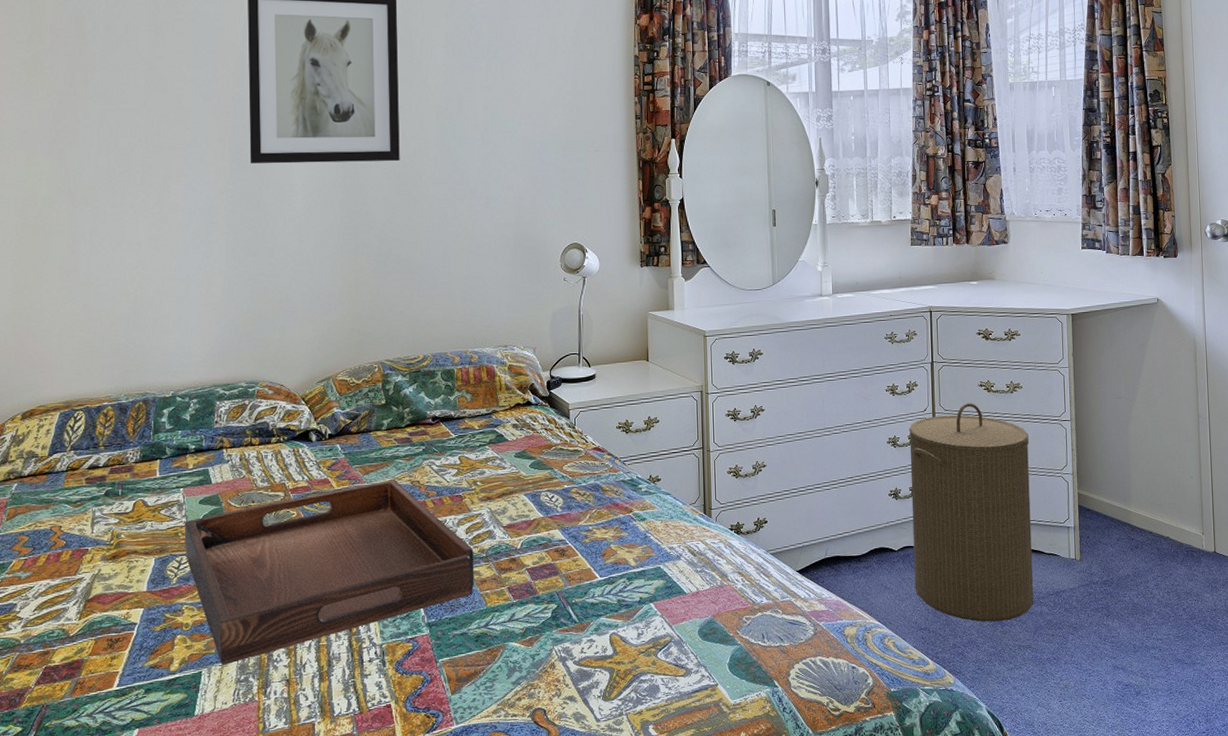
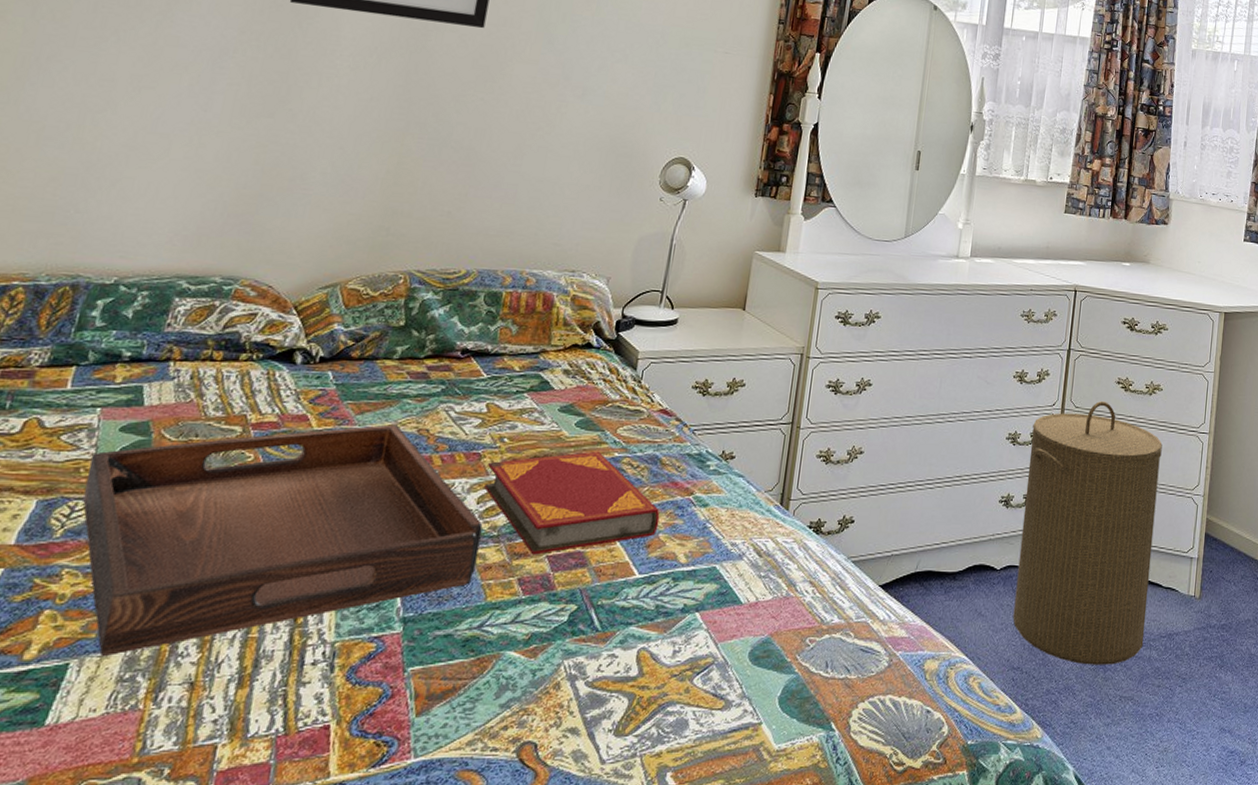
hardback book: none [469,485,609,569] -> present [484,451,660,555]

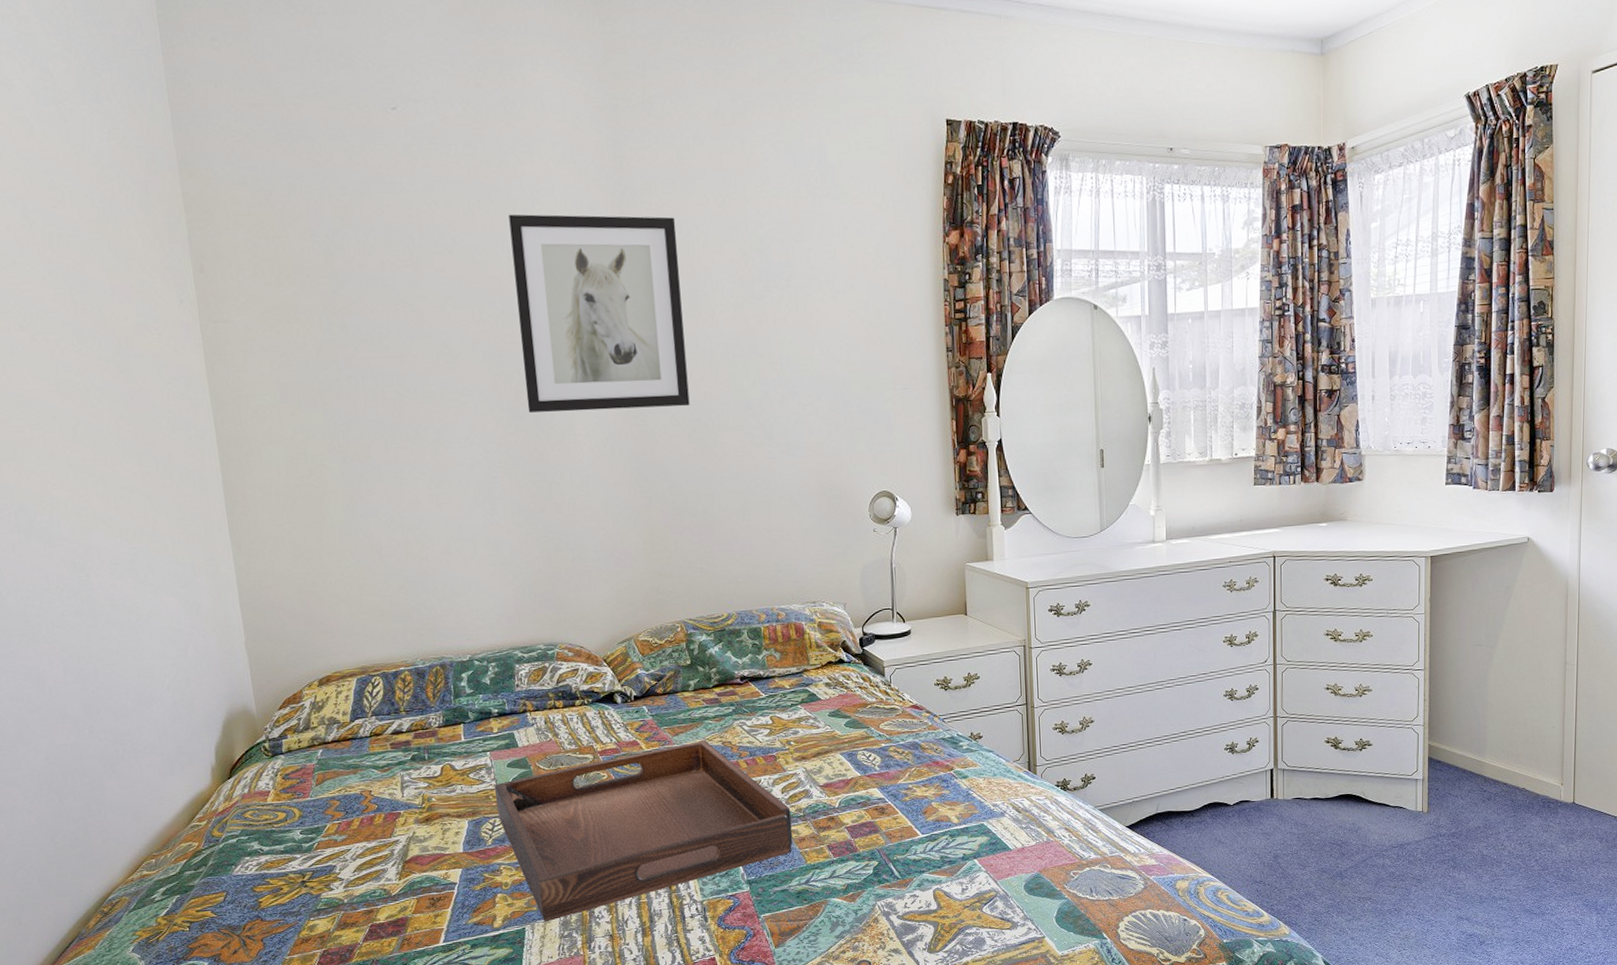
hardback book: present [484,451,660,555] -> none [783,743,930,827]
laundry hamper: present [1013,401,1163,665] -> none [1248,653,1377,875]

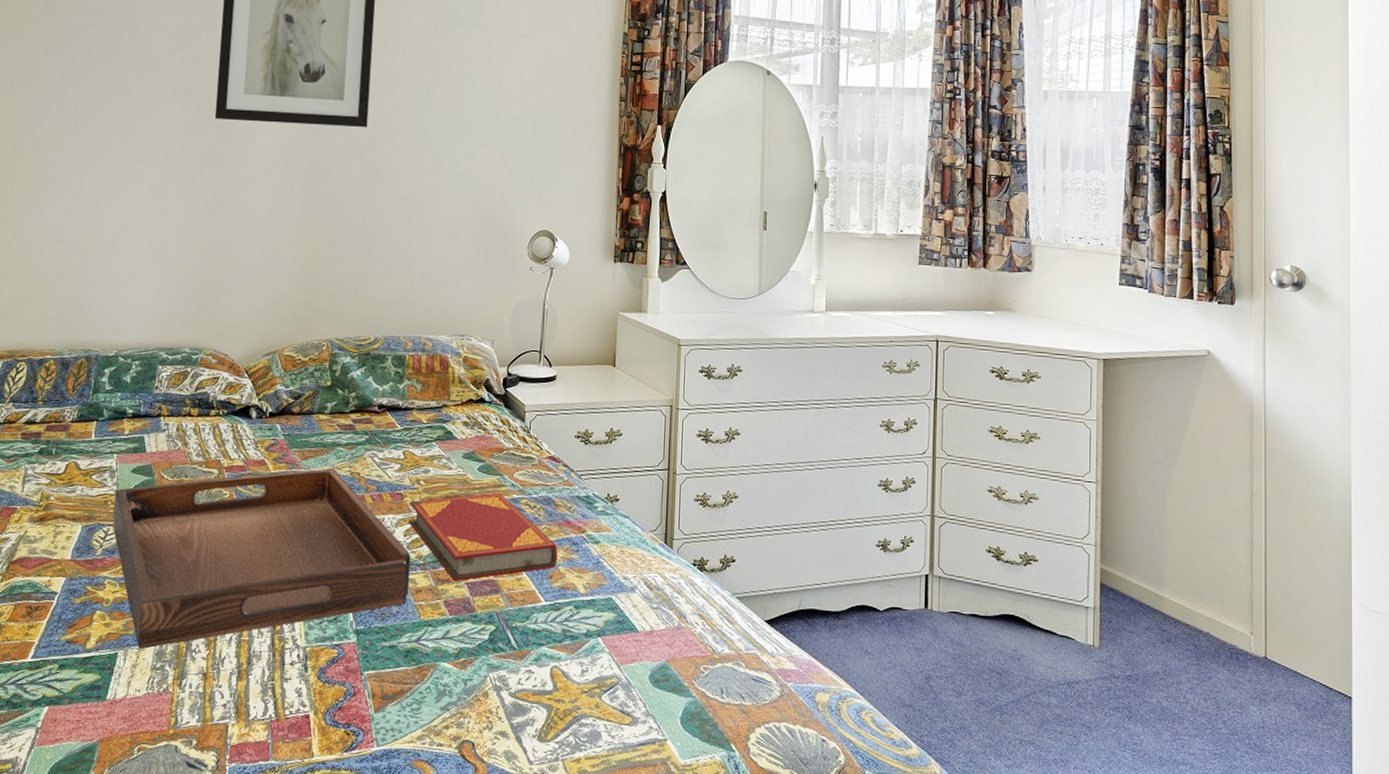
hardback book: none [783,743,930,827] -> present [409,492,558,582]

